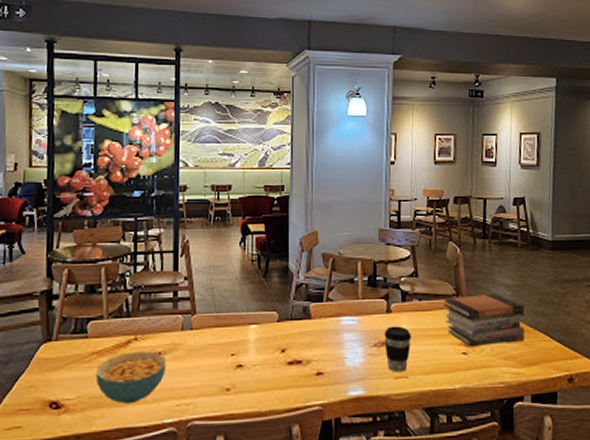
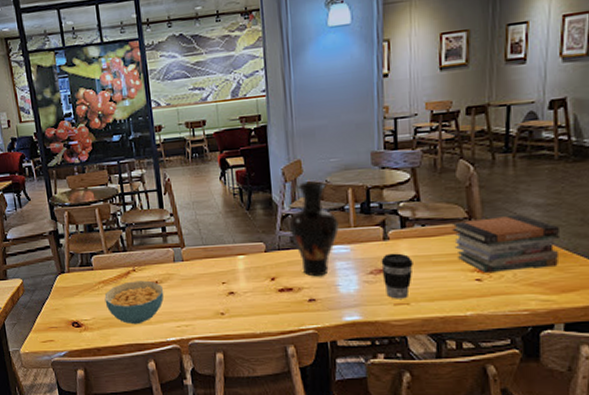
vase: none [302,252,348,349] -> present [288,181,339,277]

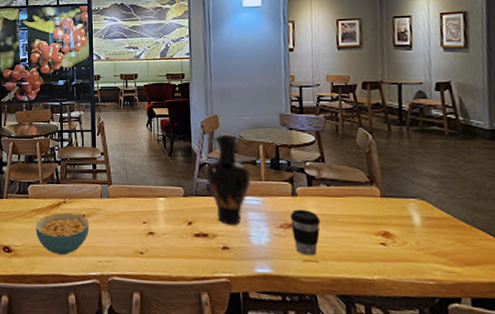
book stack: present [451,214,561,272] -> none [354,183,459,239]

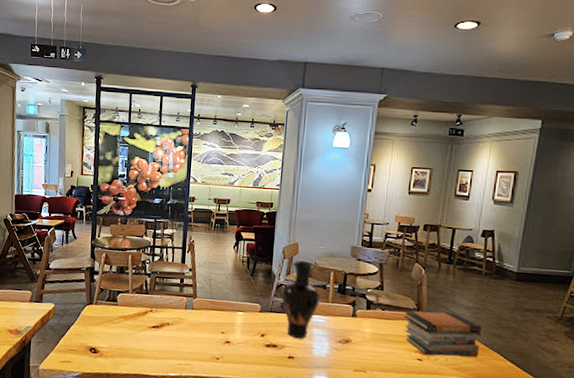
cereal bowl: present [35,212,90,256] -> none [122,320,173,358]
coffee cup: present [290,209,321,256] -> none [348,328,373,367]
book stack: none [354,183,459,239] -> present [404,311,482,358]

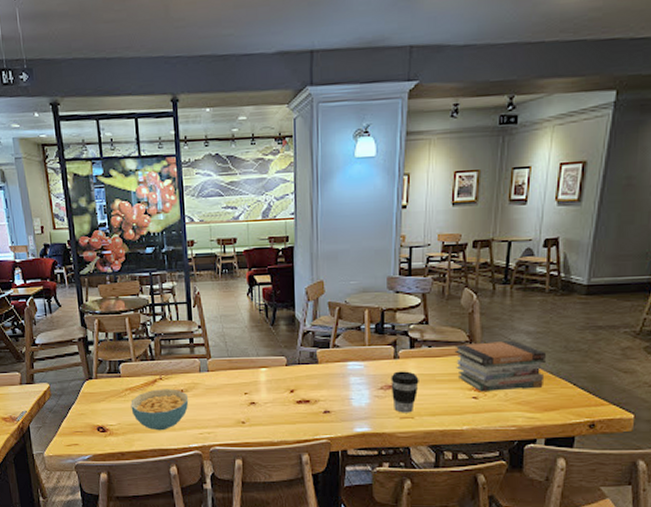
cereal bowl: none [122,320,173,358] -> present [131,389,189,431]
vase: present [281,261,320,339] -> none [309,301,355,390]
coffee cup: none [348,328,373,367] -> present [391,371,419,413]

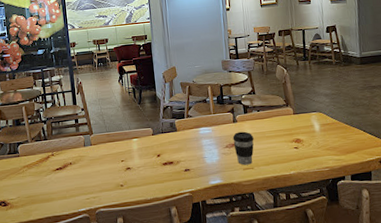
cereal bowl: present [131,389,189,431] -> none [28,163,77,200]
book stack: present [454,340,547,391] -> none [276,101,343,142]

